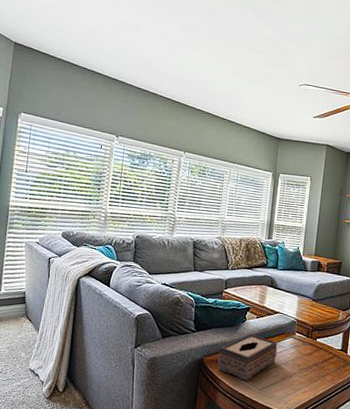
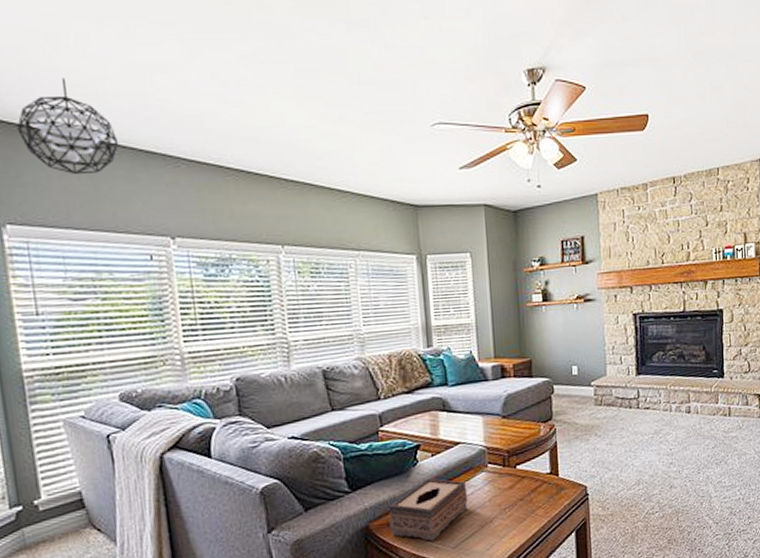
pendant light: none [41,27,98,88] -> present [17,78,119,175]

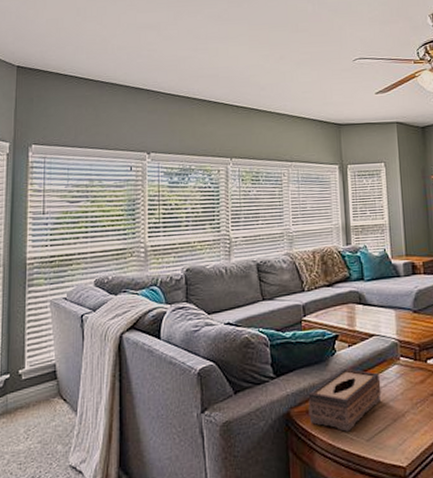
pendant light: present [17,78,119,175] -> none [50,38,118,107]

